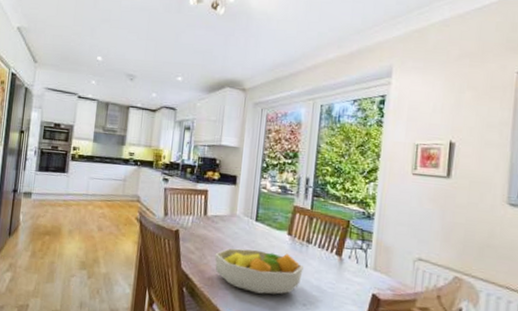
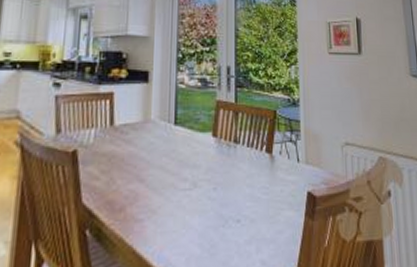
fruit bowl: present [214,248,303,295] -> none [126,160,233,218]

